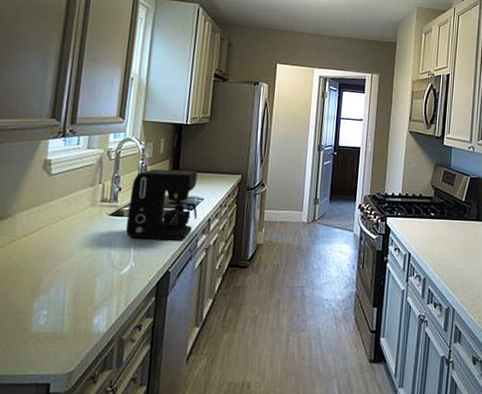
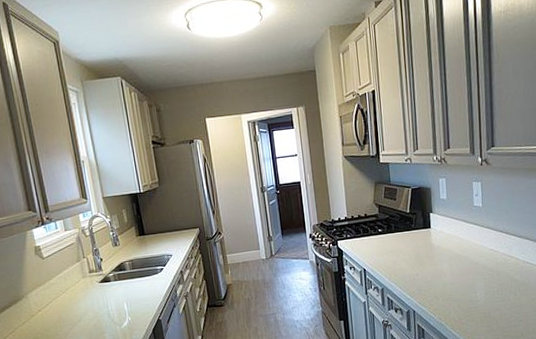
coffee maker: present [125,168,198,240] -> none [110,232,171,298]

